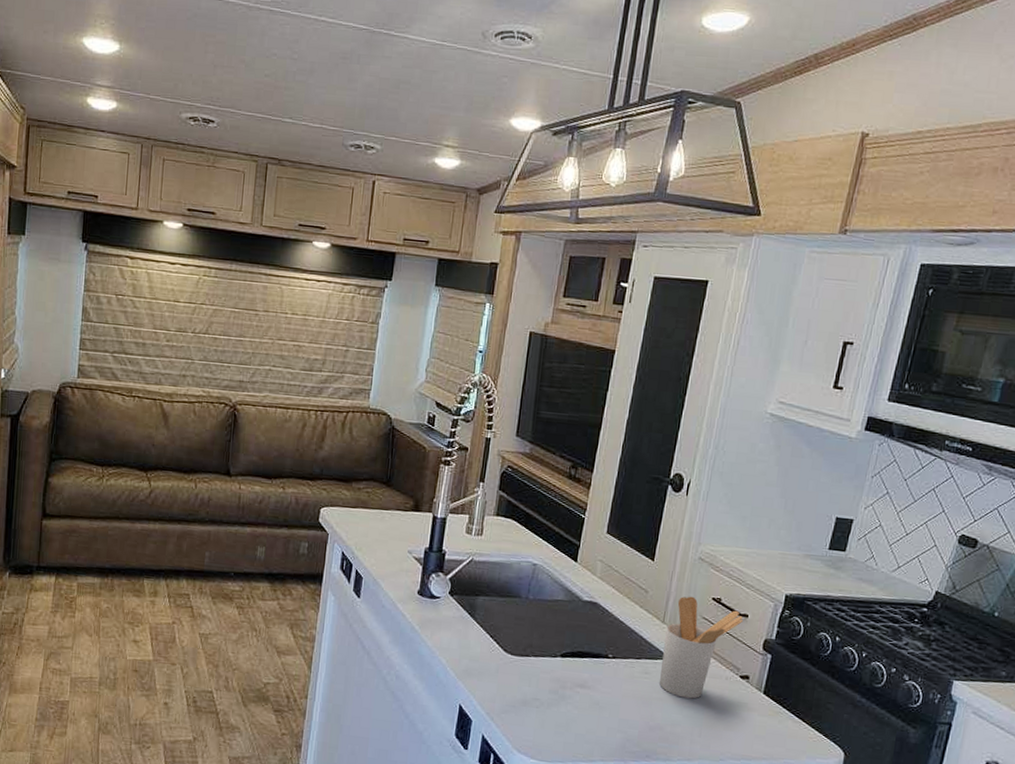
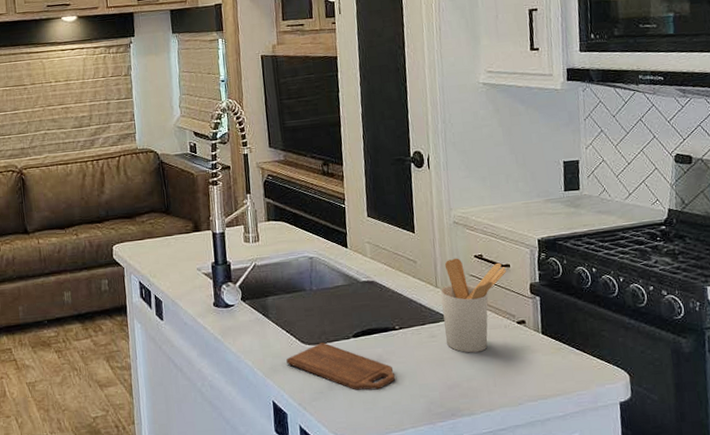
cutting board: none [483,655,597,715] -> present [286,342,396,390]

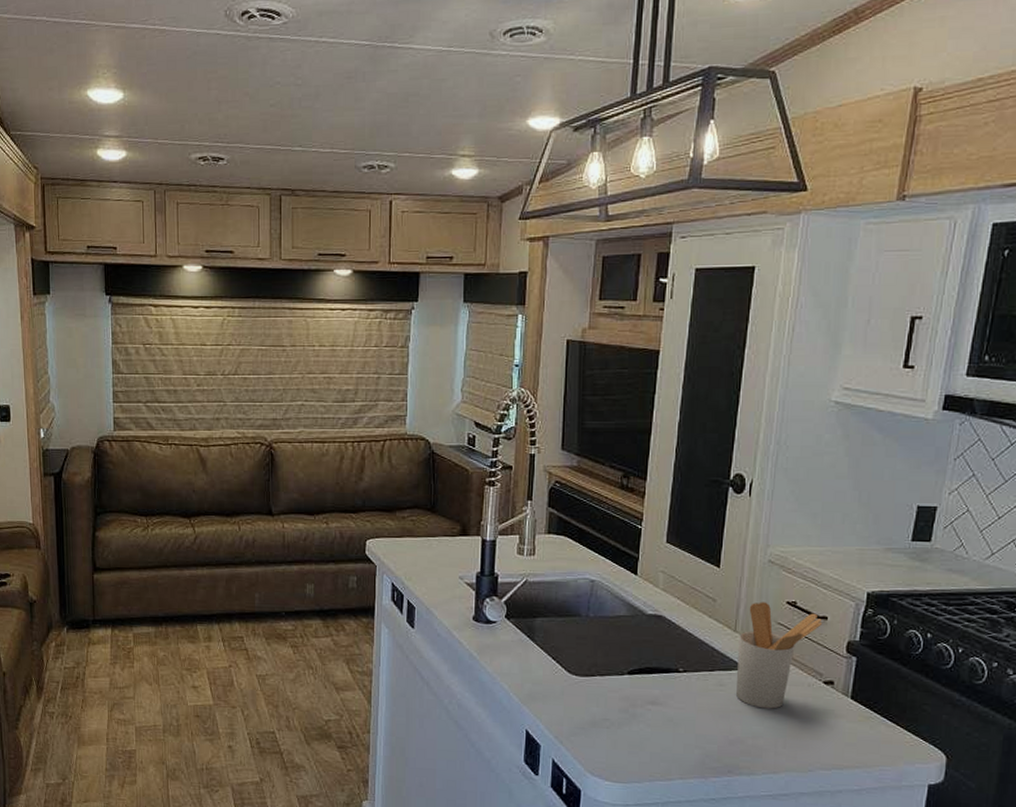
cutting board: present [286,342,396,390] -> none [548,675,670,734]

